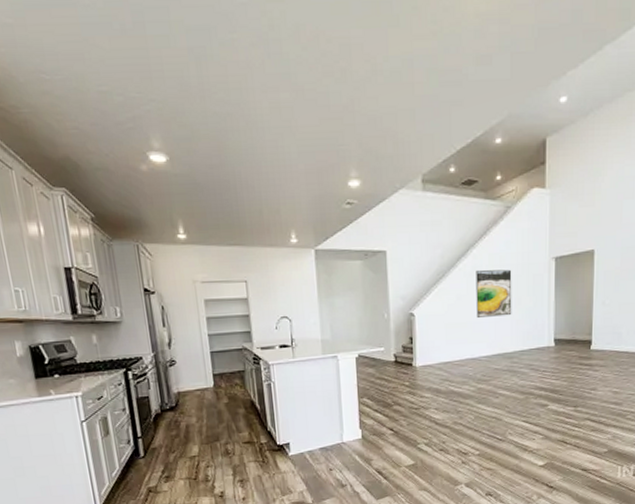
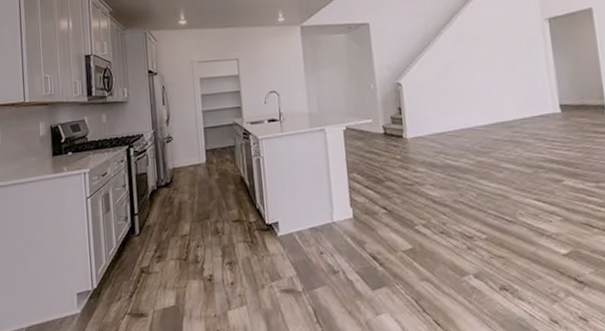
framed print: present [476,269,512,319] -> none [463,33,507,86]

